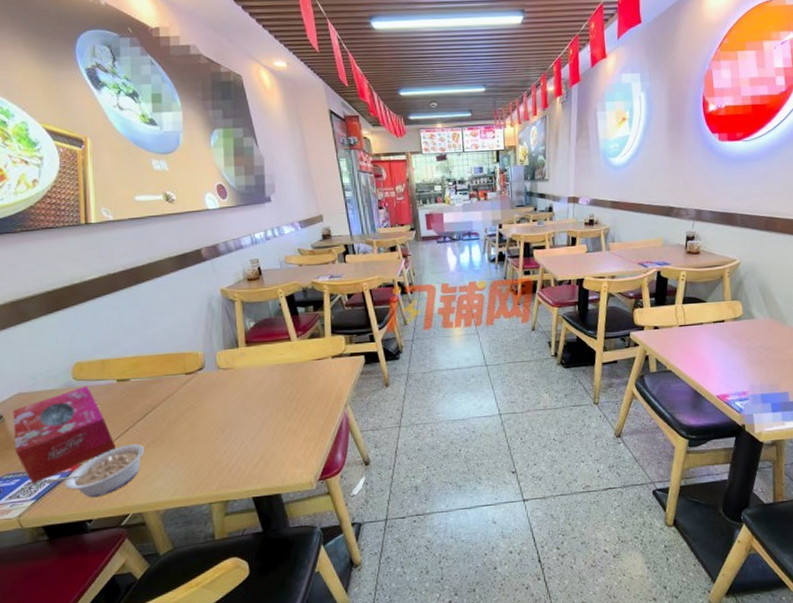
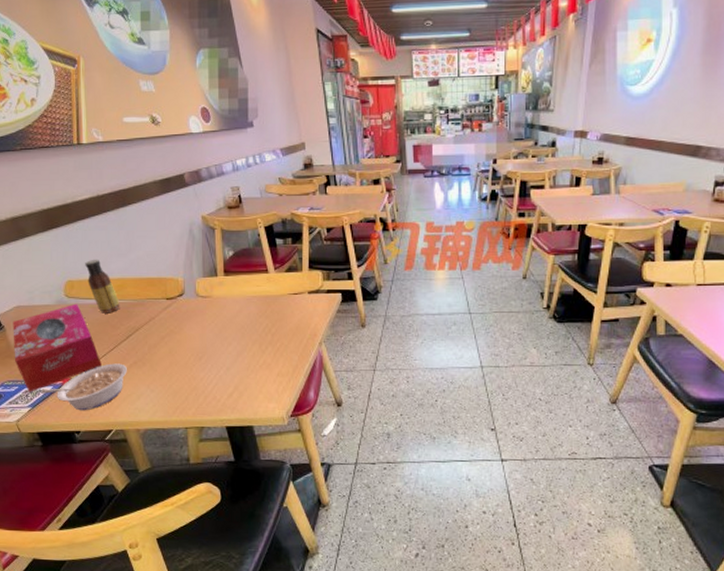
sauce bottle: none [95,338,135,394] -> present [85,259,120,314]

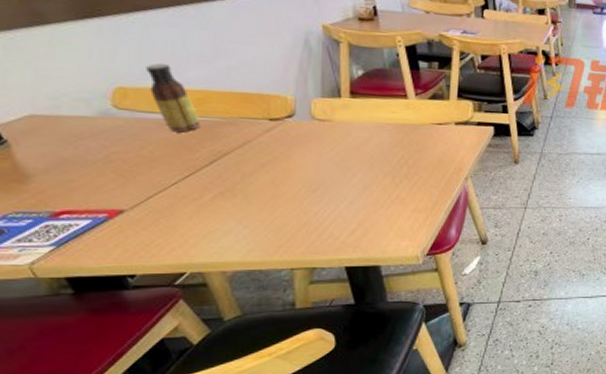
tissue box: present [13,303,102,392] -> none [22,117,170,227]
legume: present [41,363,127,411] -> none [72,193,209,251]

